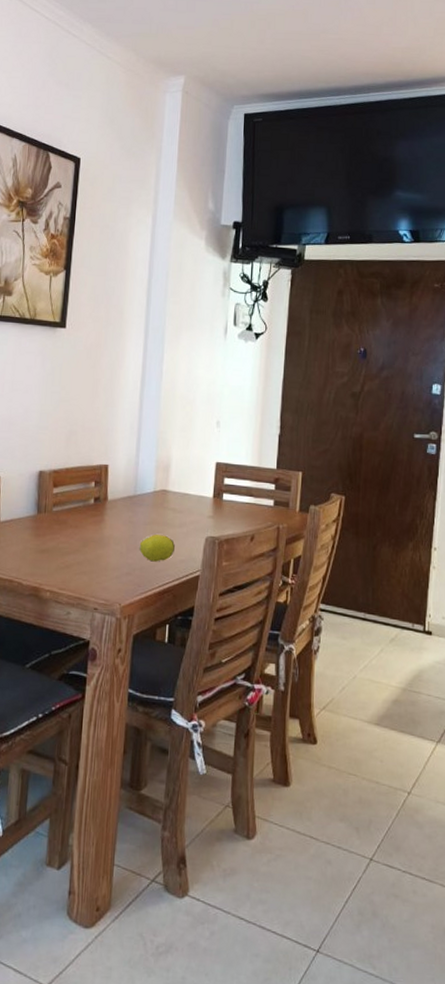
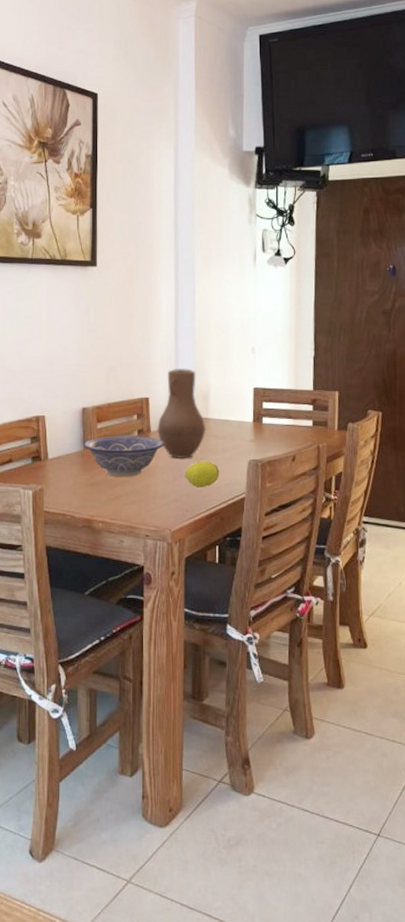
decorative bowl: none [37,502,121,546] -> present [84,435,164,478]
vase: none [114,436,165,531] -> present [157,368,206,459]

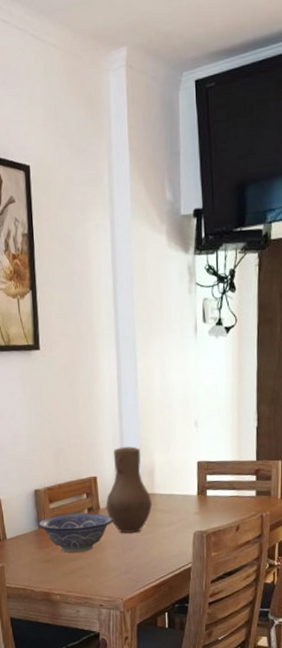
fruit: present [185,461,220,488] -> none [133,534,167,560]

